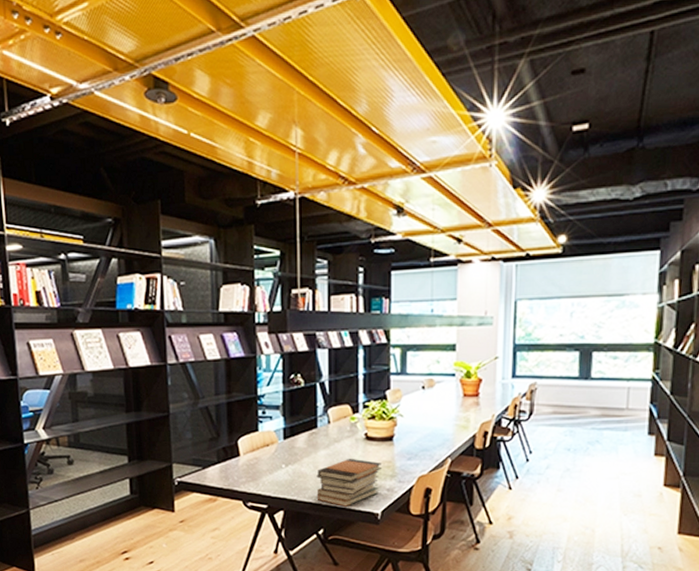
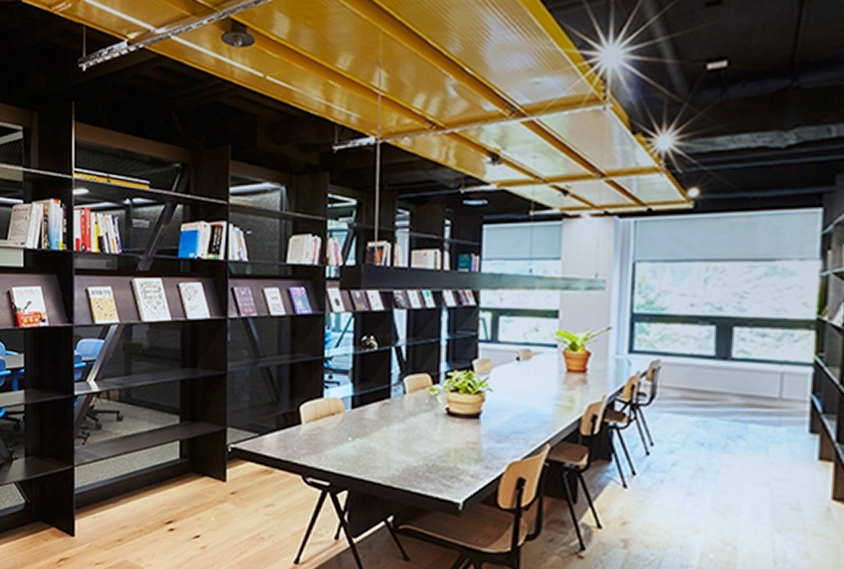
book stack: present [316,458,383,507] -> none [387,435,466,492]

